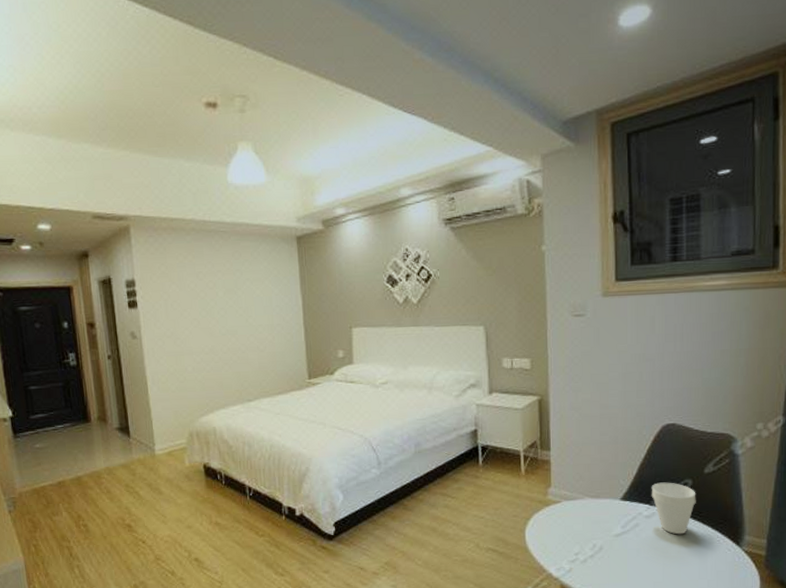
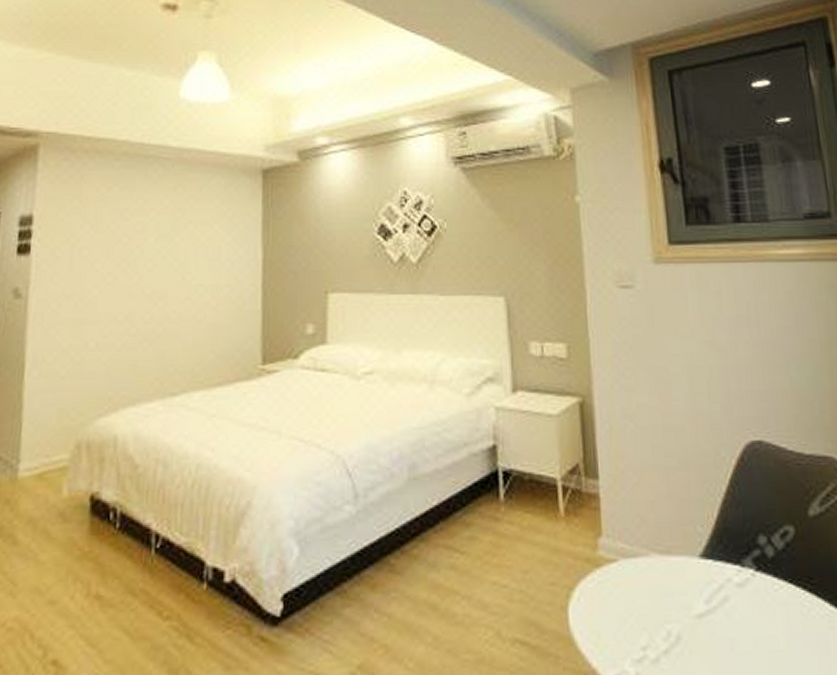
cup: present [651,482,696,535] -> none [740,529,804,615]

